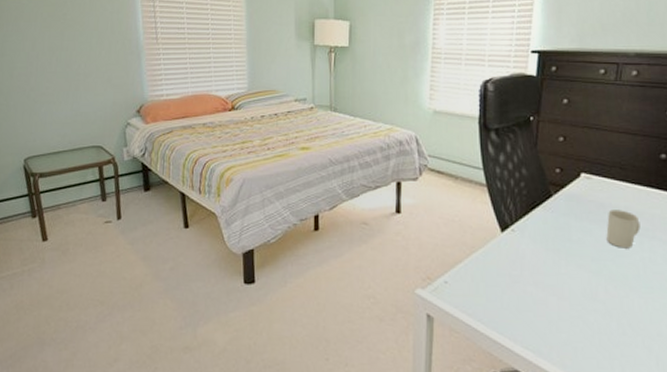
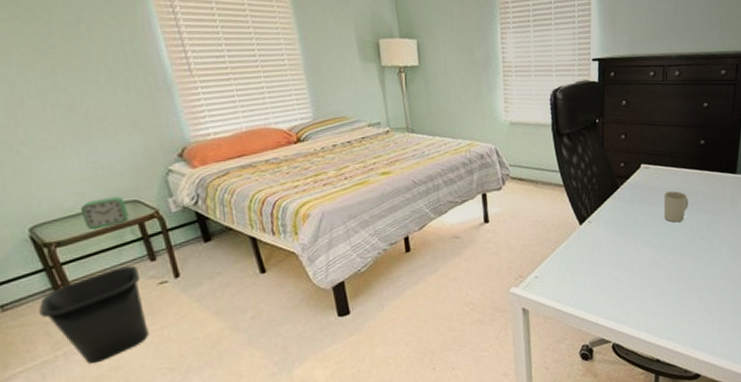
waste bin: none [18,202,92,283] -> present [39,265,149,364]
alarm clock: none [60,141,93,166] -> present [80,196,129,229]

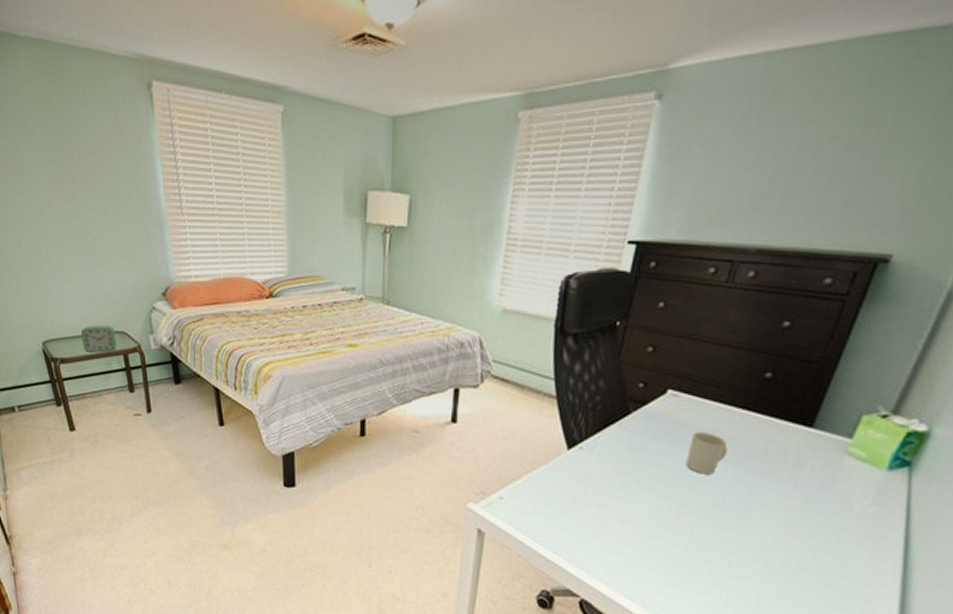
waste bin: present [39,265,149,364] -> none [44,392,122,474]

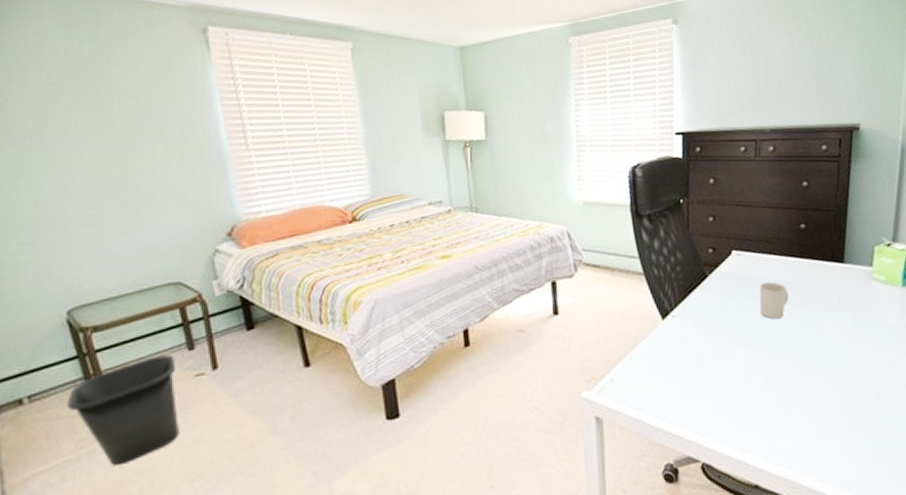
waste bin: none [44,392,122,474] -> present [67,354,179,465]
alarm clock: present [80,325,117,353] -> none [121,278,170,313]

